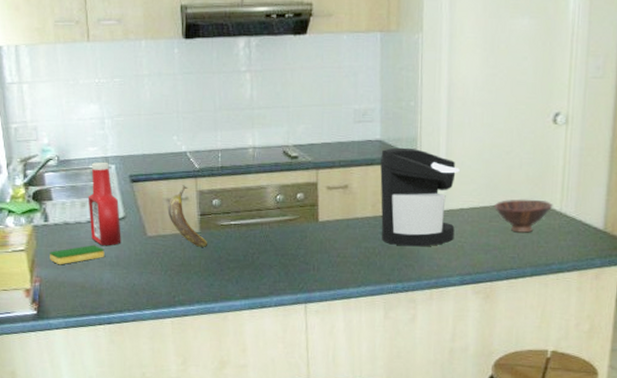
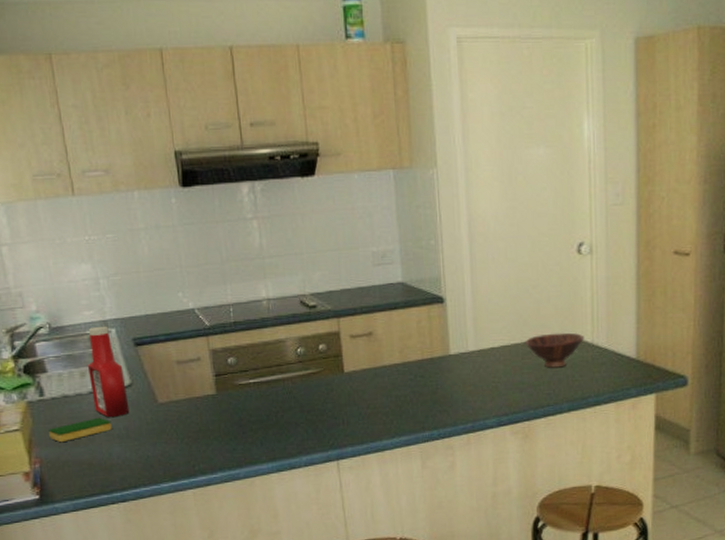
banana: present [167,185,208,247] -> none [178,345,227,410]
coffee maker: present [380,147,460,247] -> none [404,288,487,392]

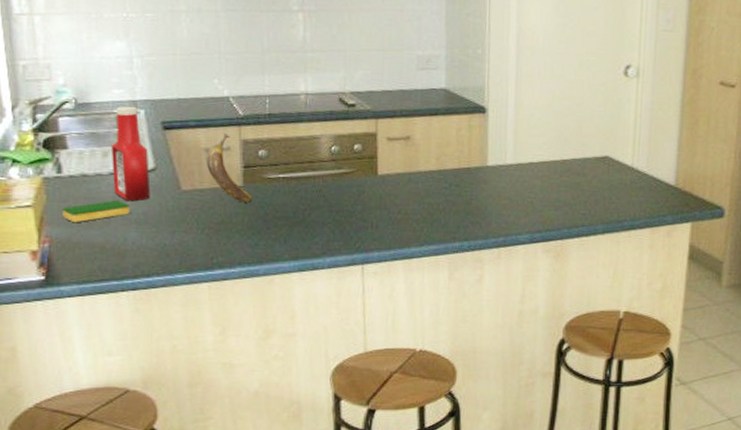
banana: none [178,345,227,410] -> present [206,133,253,203]
bowl: present [525,332,585,368] -> none [564,153,625,188]

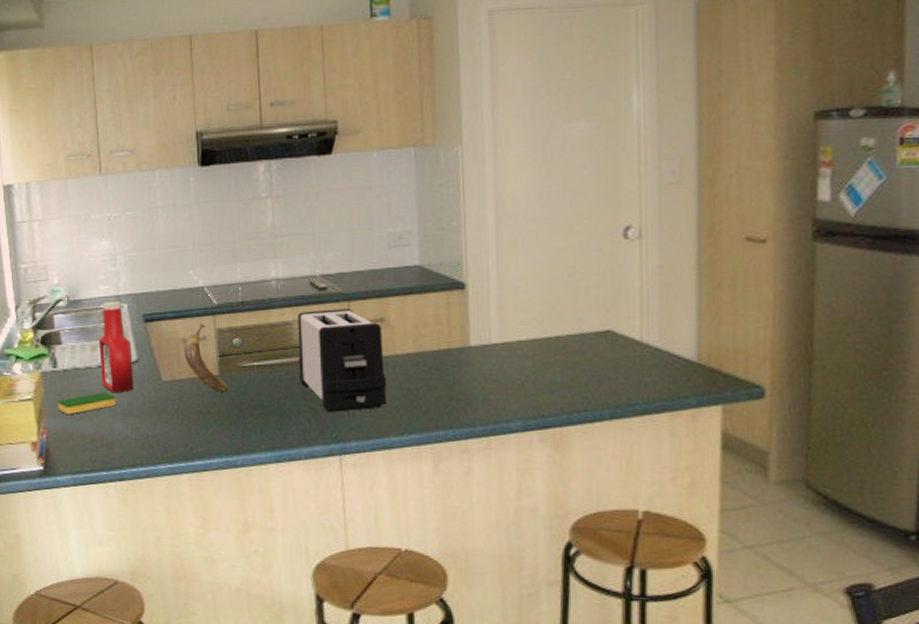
toaster: none [325,125,409,224] -> present [298,309,386,412]

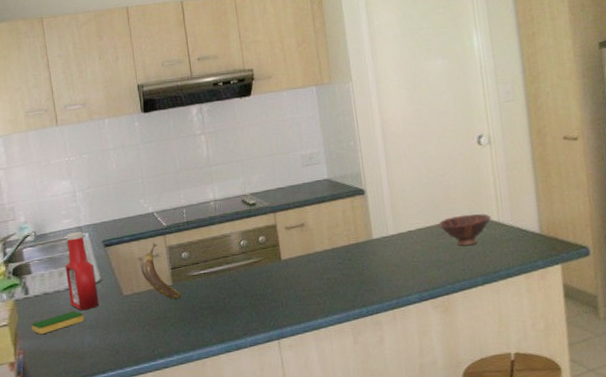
toaster: present [298,309,386,412] -> none [234,219,312,305]
bowl: none [558,327,631,367] -> present [438,213,491,246]

